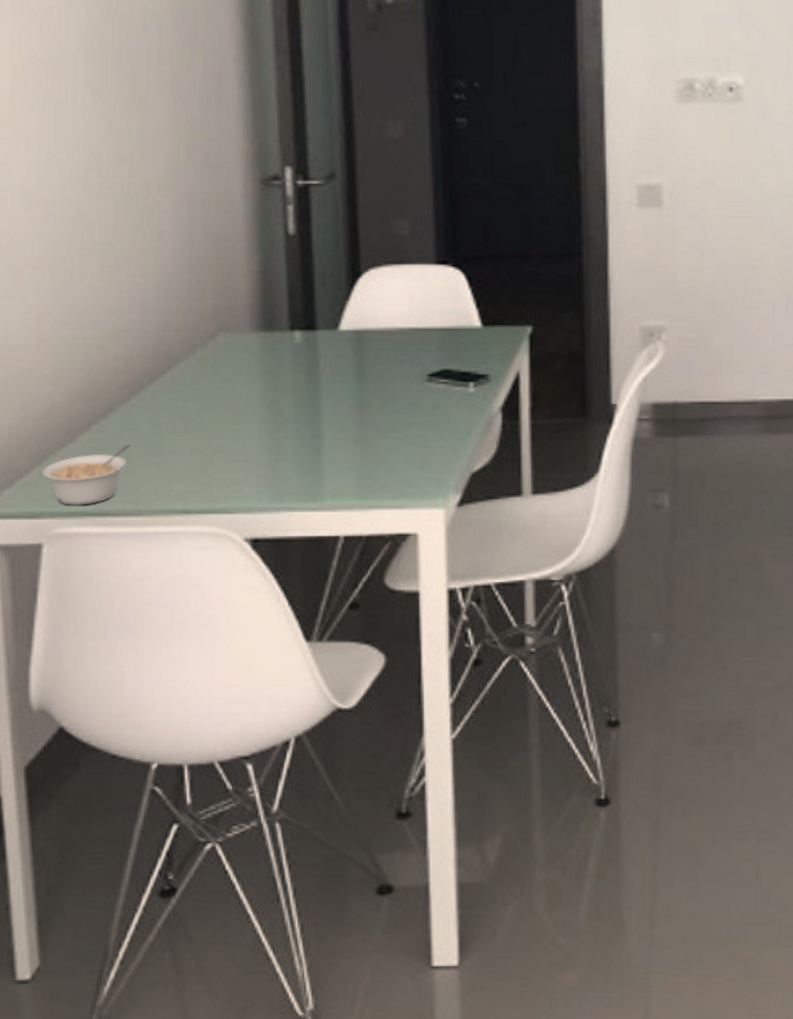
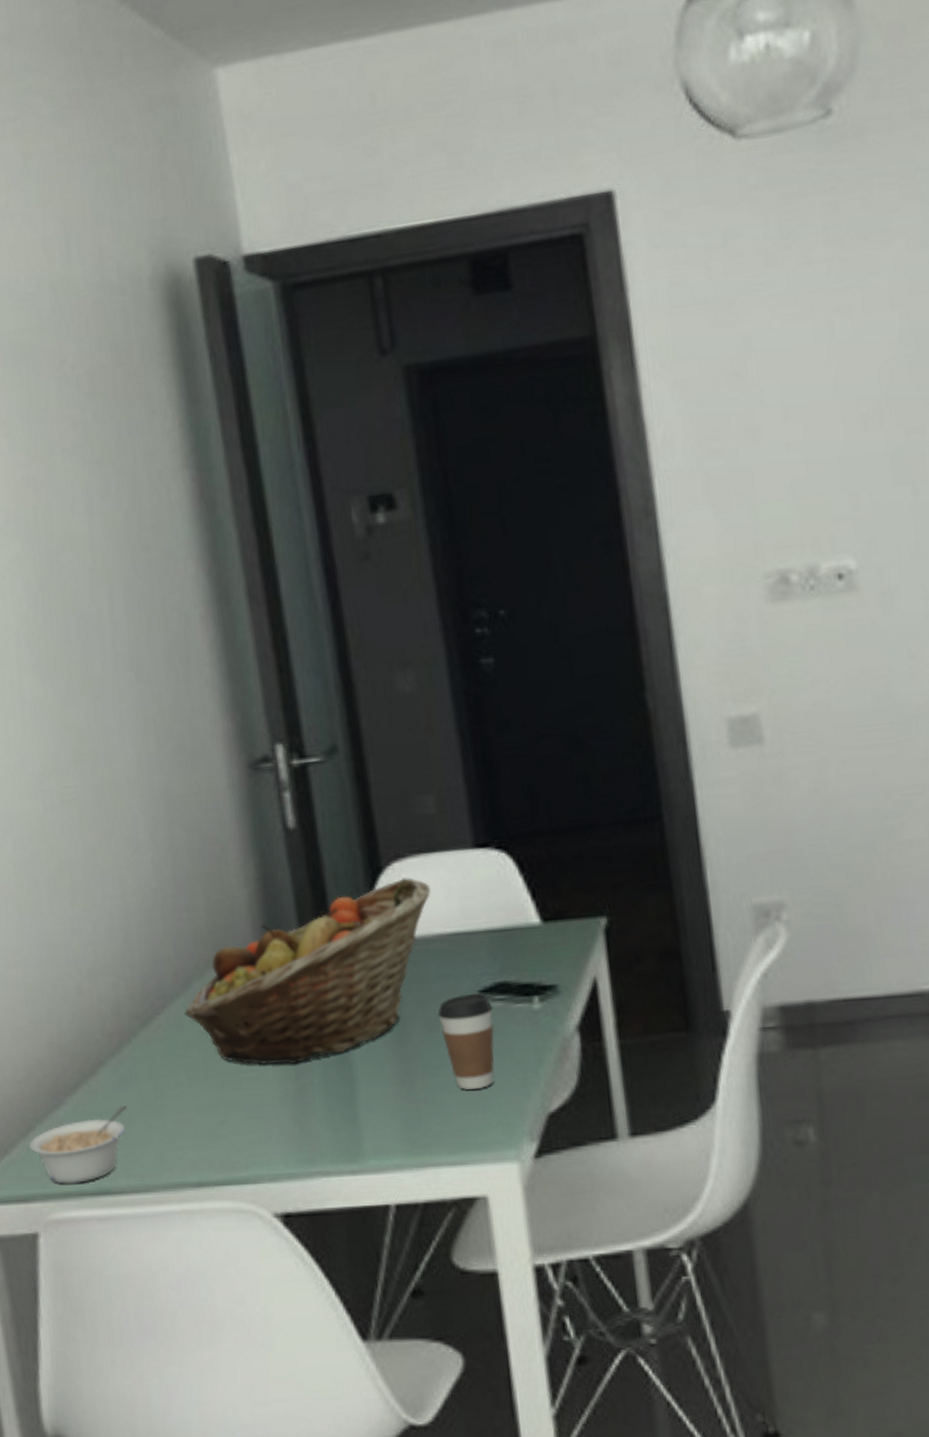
fruit basket: none [186,282,398,422] -> present [184,877,431,1065]
coffee cup: none [393,377,437,450] -> present [438,994,494,1090]

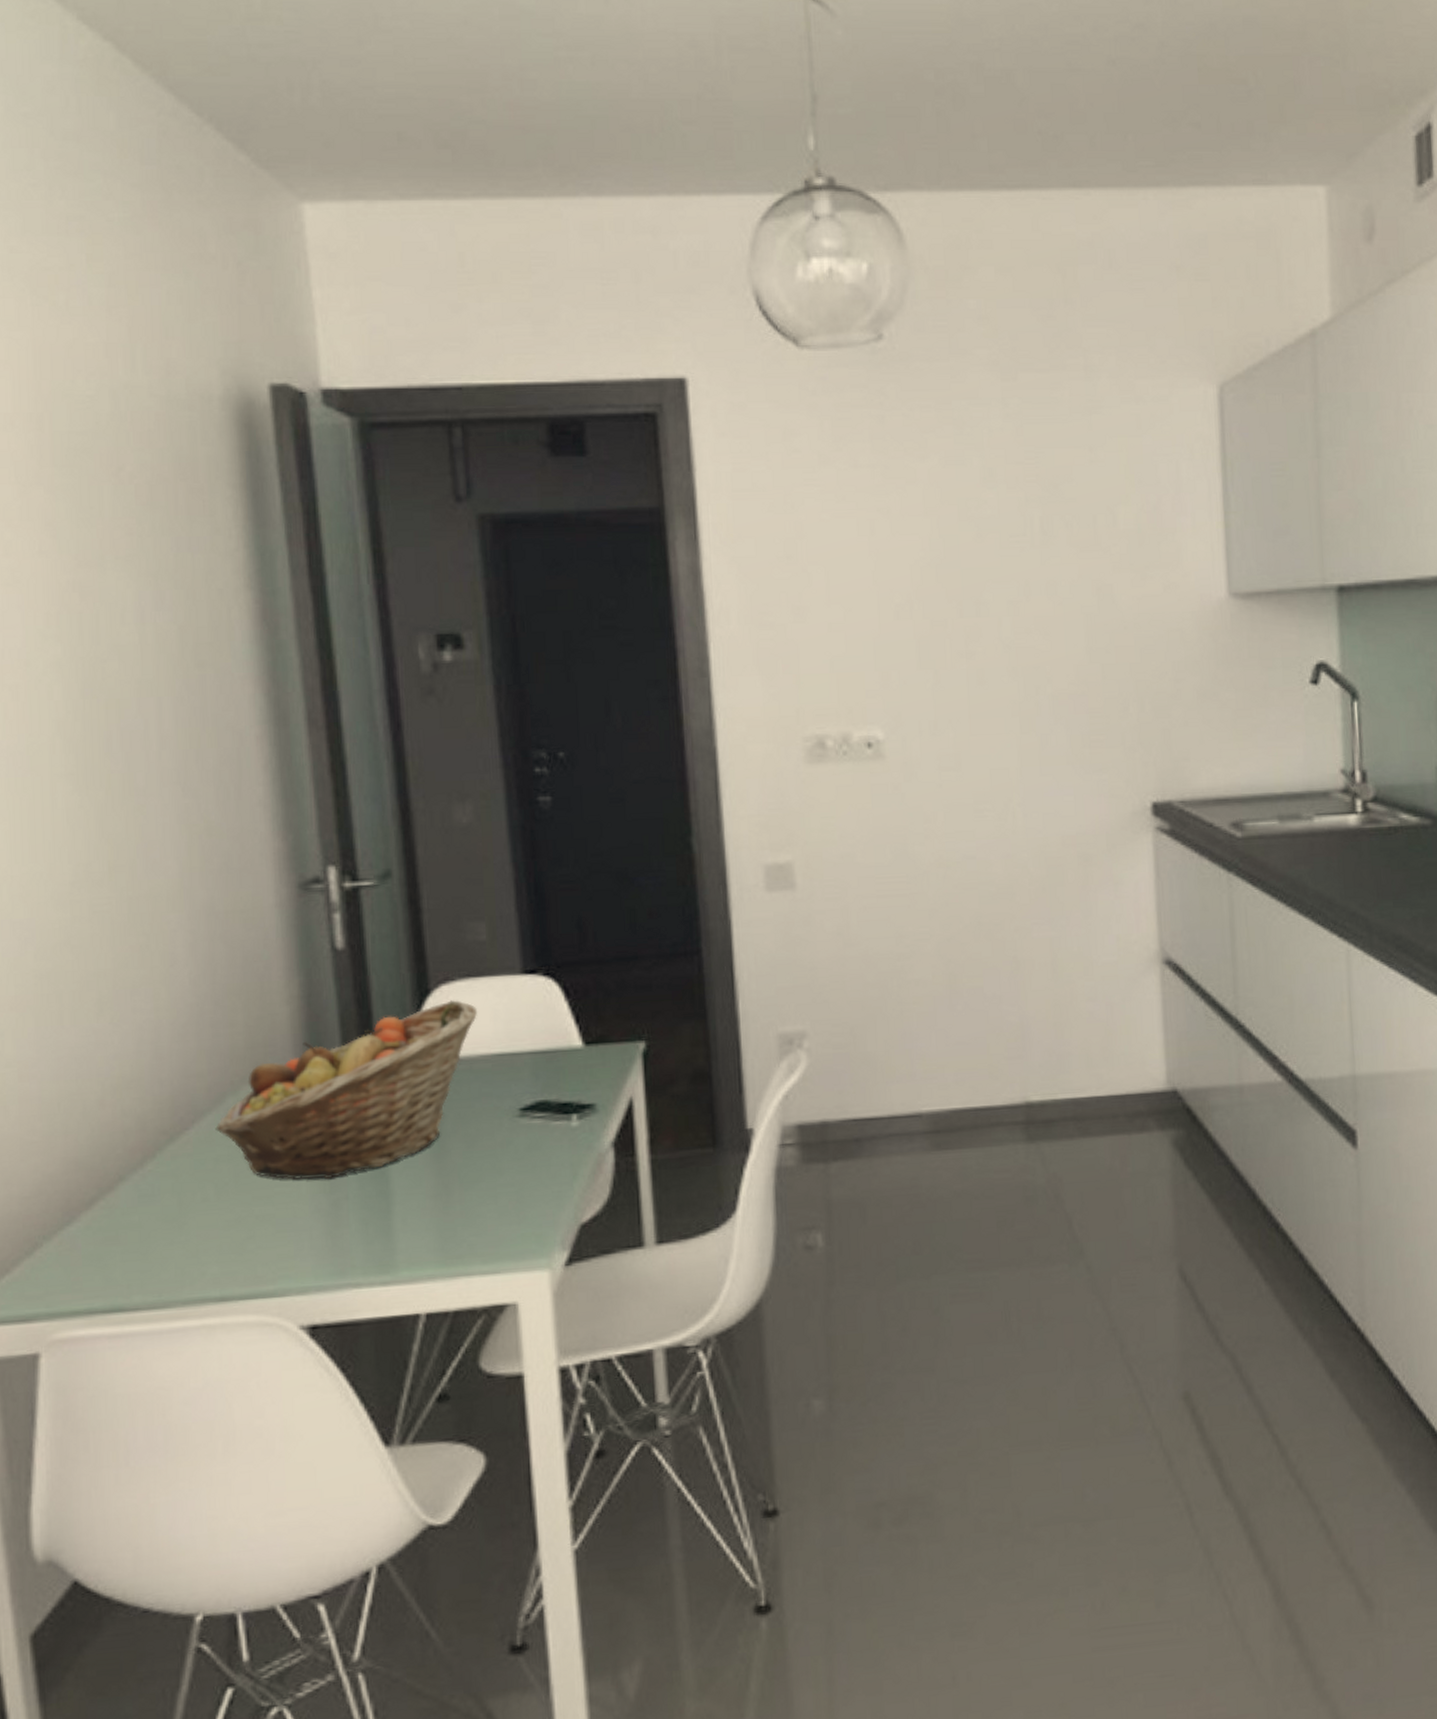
legume: present [30,1105,128,1184] -> none [35,1221,149,1302]
coffee cup: present [438,994,494,1090] -> none [478,1111,532,1202]

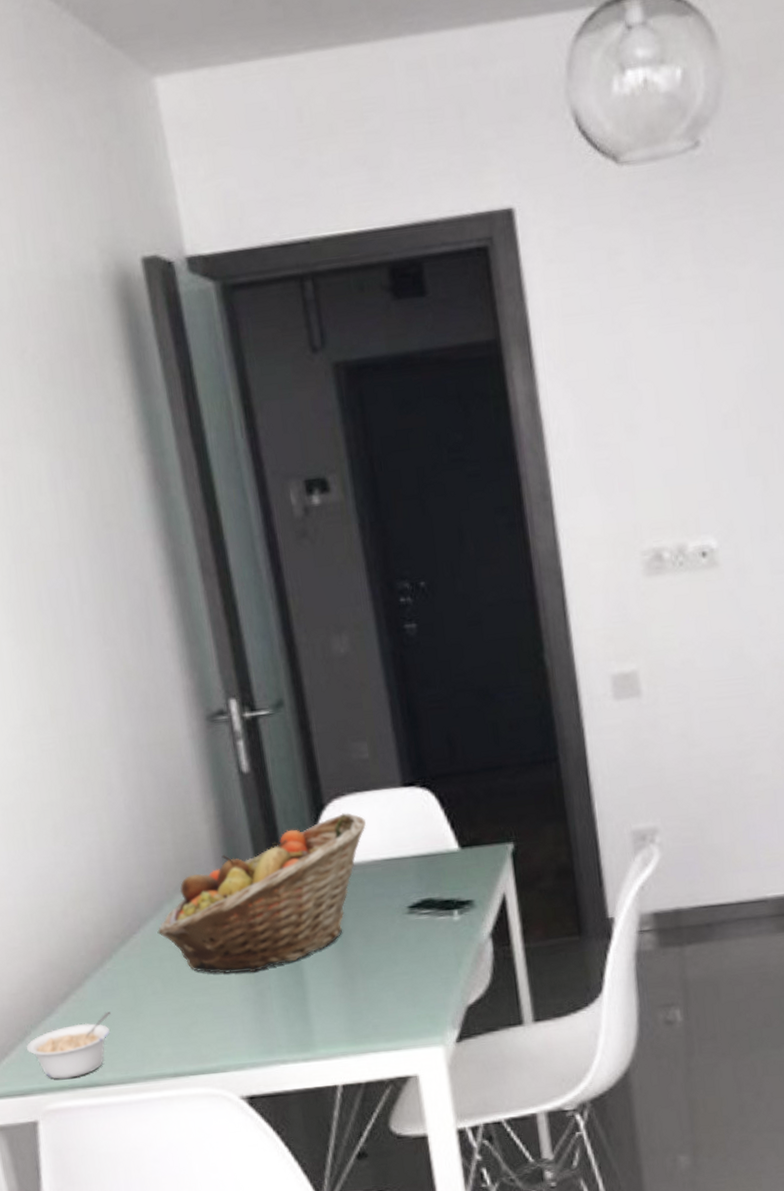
legume: none [35,1221,149,1302] -> present [27,1011,112,1079]

